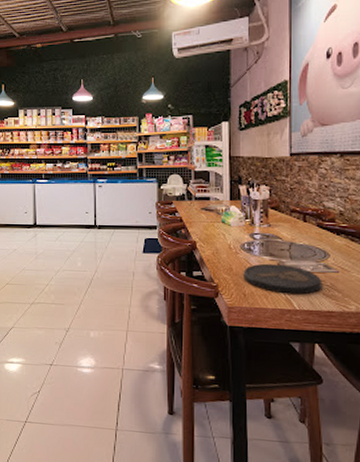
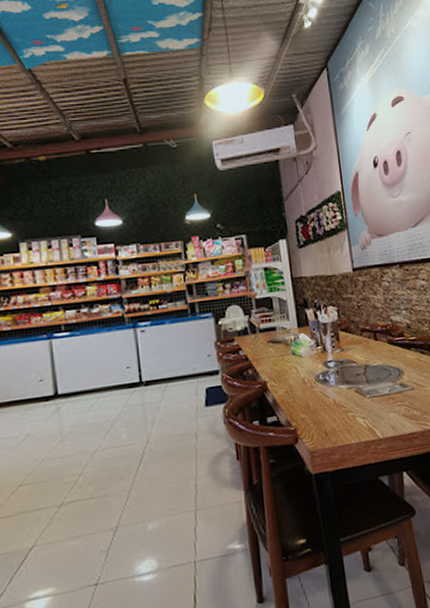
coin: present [243,263,323,295] -> none [322,390,402,424]

